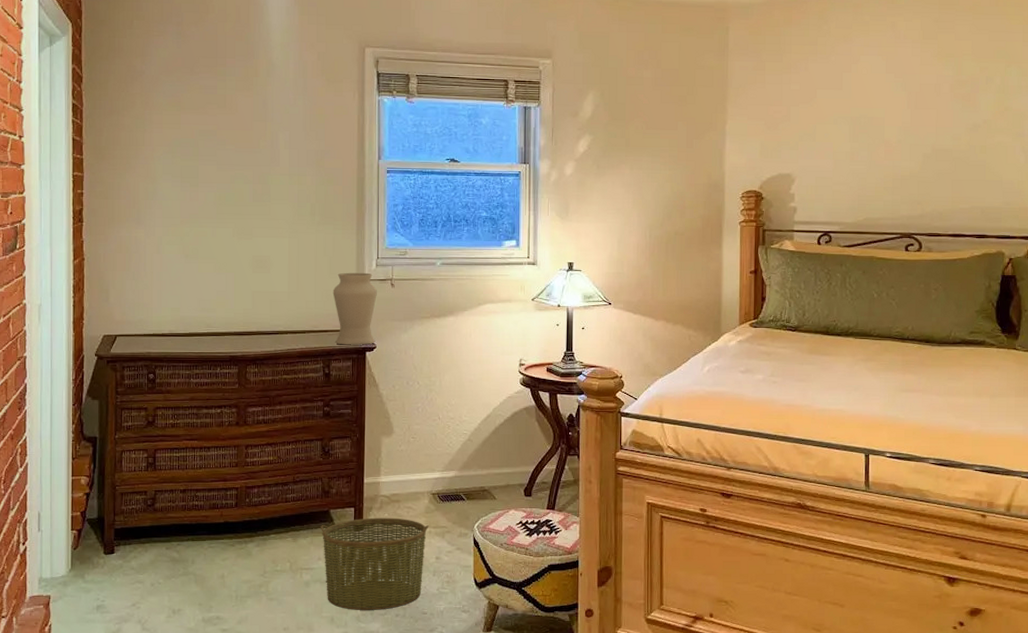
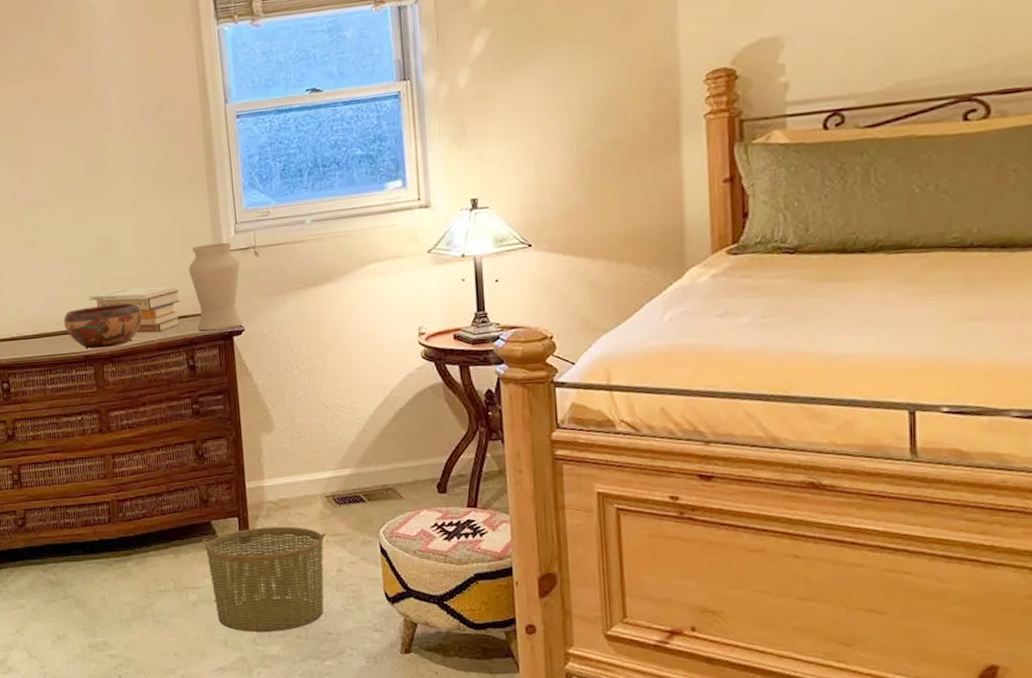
decorative bowl: none [215,313,288,352] -> present [64,302,143,349]
books: none [240,301,322,342] -> present [88,285,180,333]

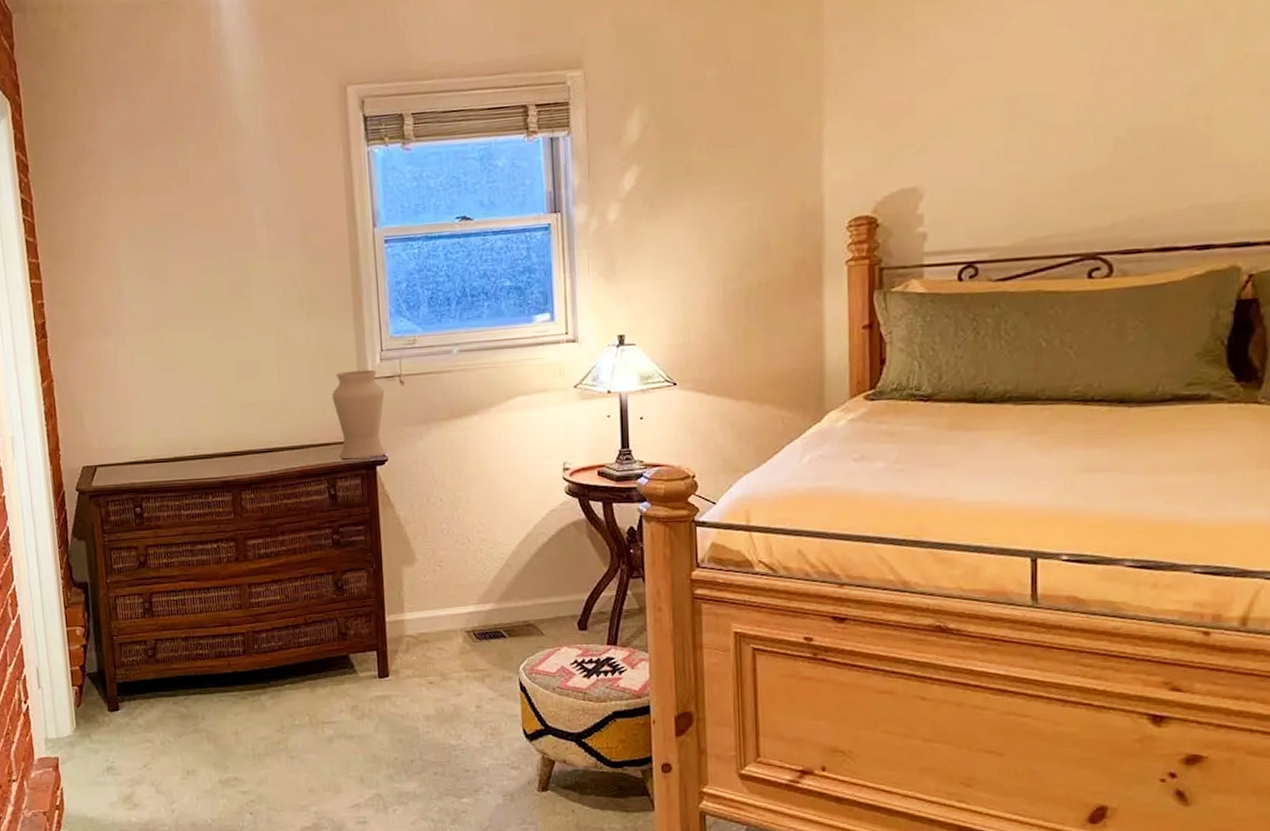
decorative bowl: present [64,302,143,349] -> none [201,427,284,475]
books: present [88,285,180,333] -> none [227,412,322,460]
basket: present [203,526,326,632] -> none [340,661,466,768]

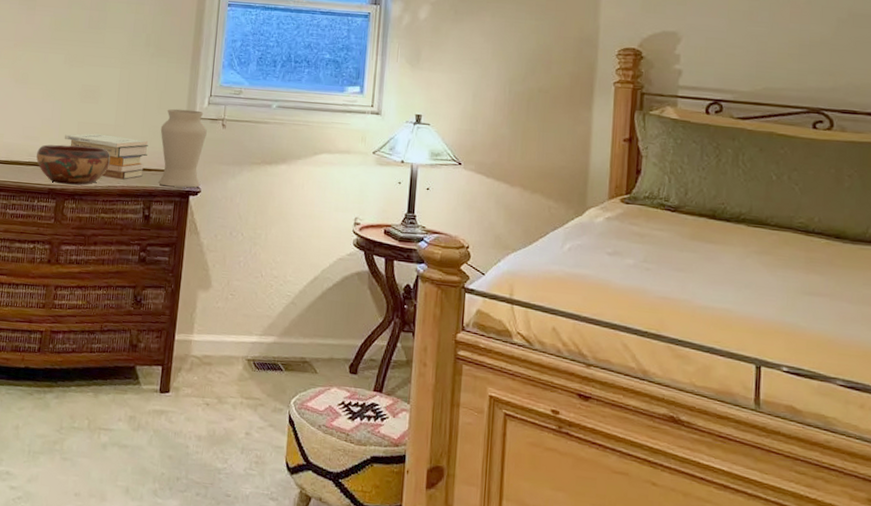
decorative bowl: none [201,427,284,475] -> present [36,144,111,186]
books: none [227,412,322,460] -> present [64,133,148,180]

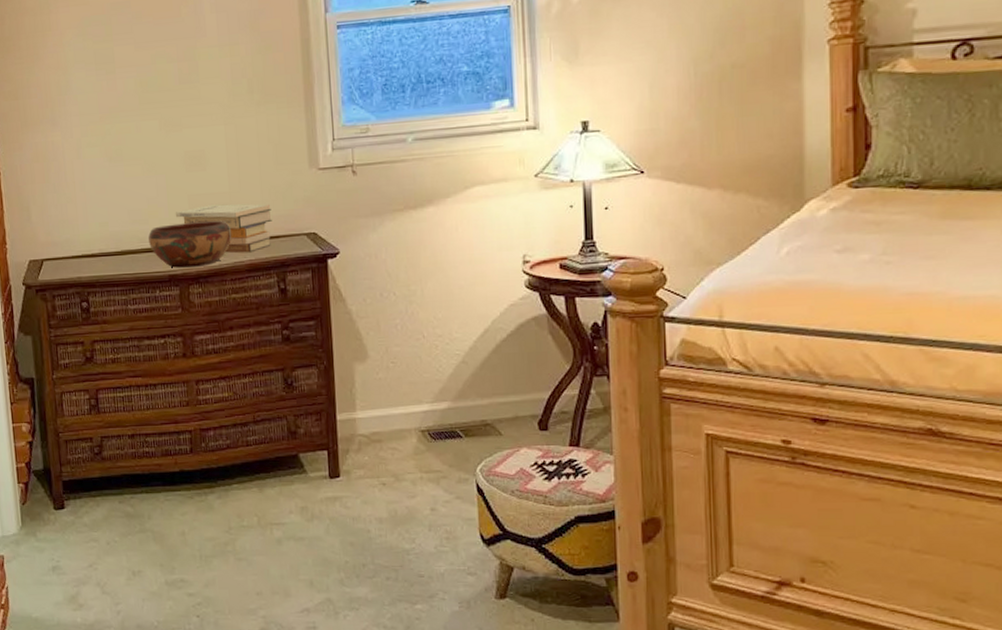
decorative vase: present [158,108,207,189] -> none [282,159,338,253]

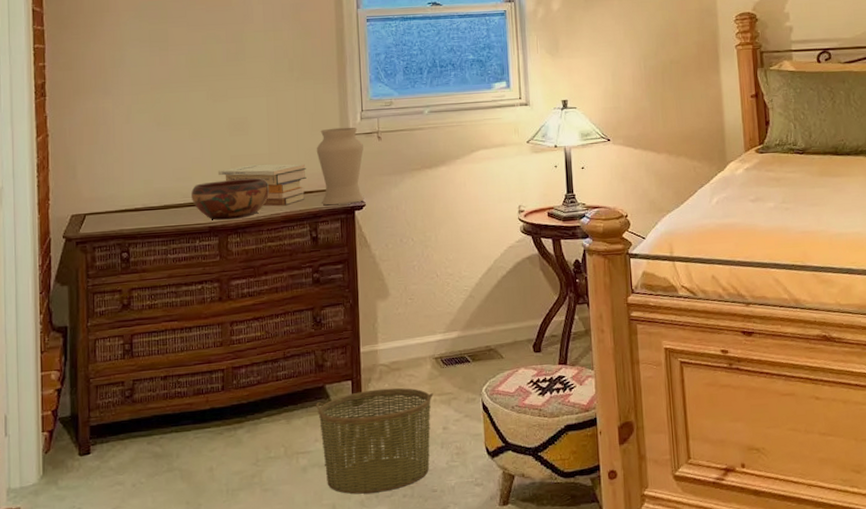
decorative vase: none [282,159,338,253] -> present [316,127,365,206]
basket: none [290,461,420,572] -> present [316,387,434,494]

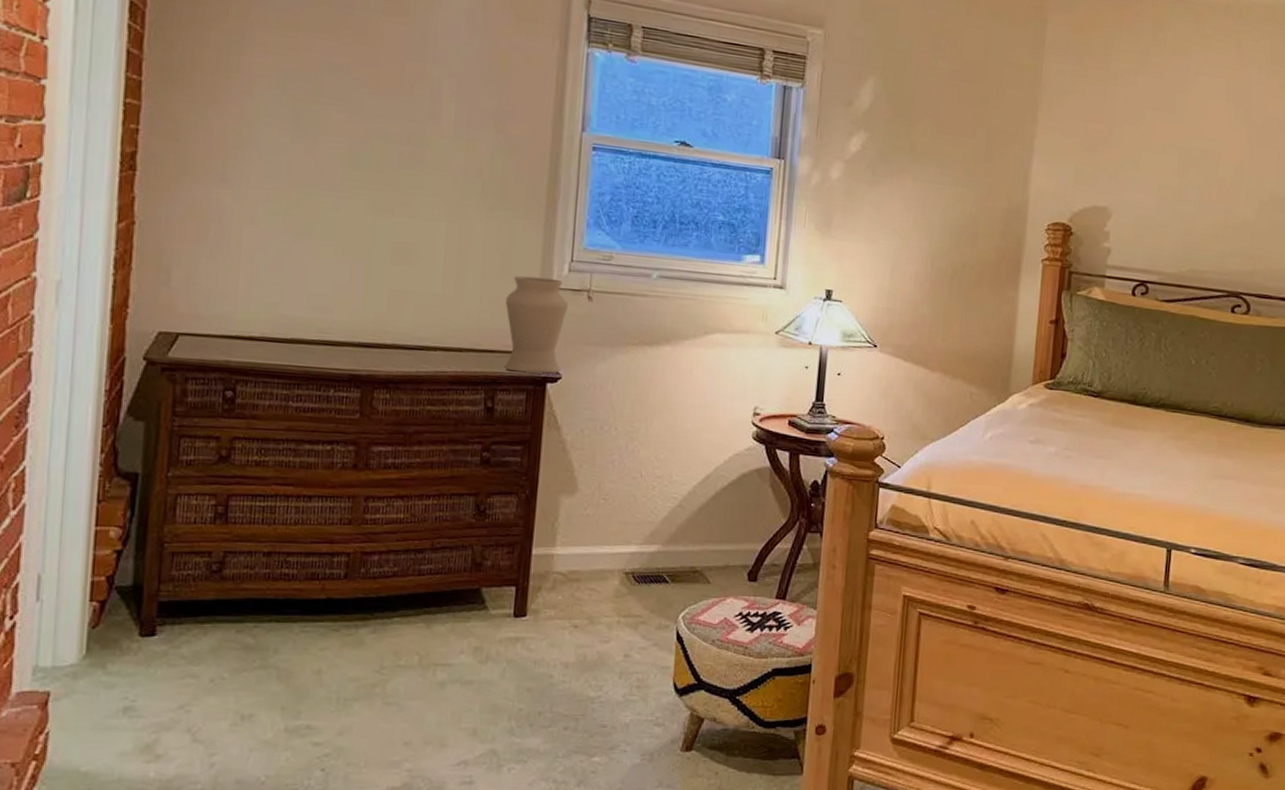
decorative bowl: present [191,177,270,221] -> none [330,318,438,372]
books: present [217,164,306,207] -> none [369,304,489,364]
basket: present [316,387,434,494] -> none [466,600,618,721]

